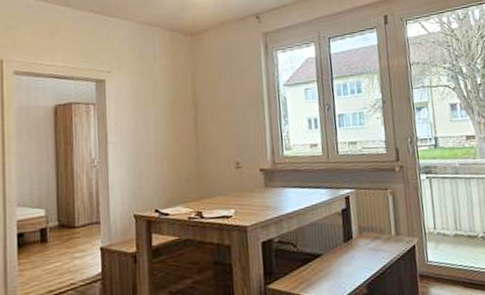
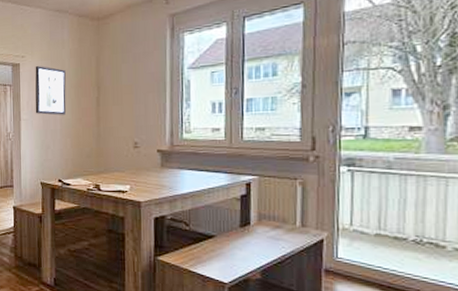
wall art: none [123,81,161,137] -> present [35,65,66,115]

